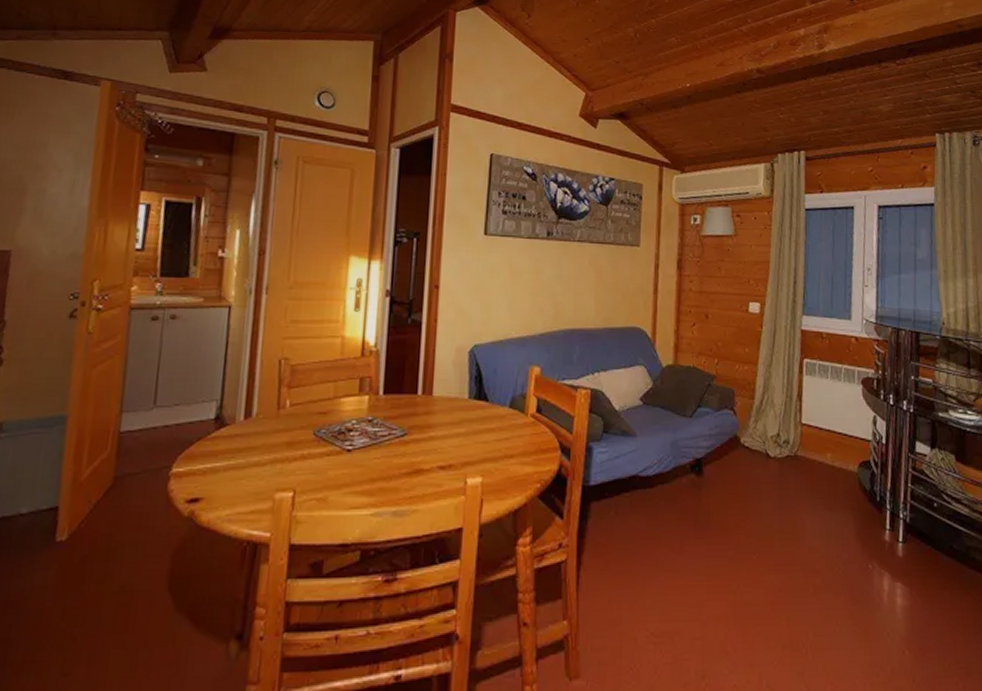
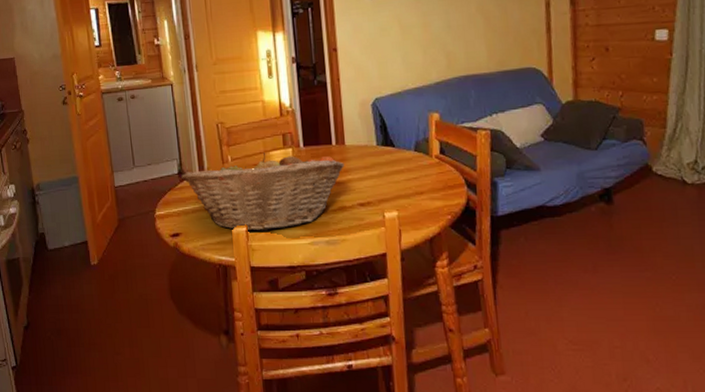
fruit basket: none [218,398,428,498] -> present [181,152,344,232]

